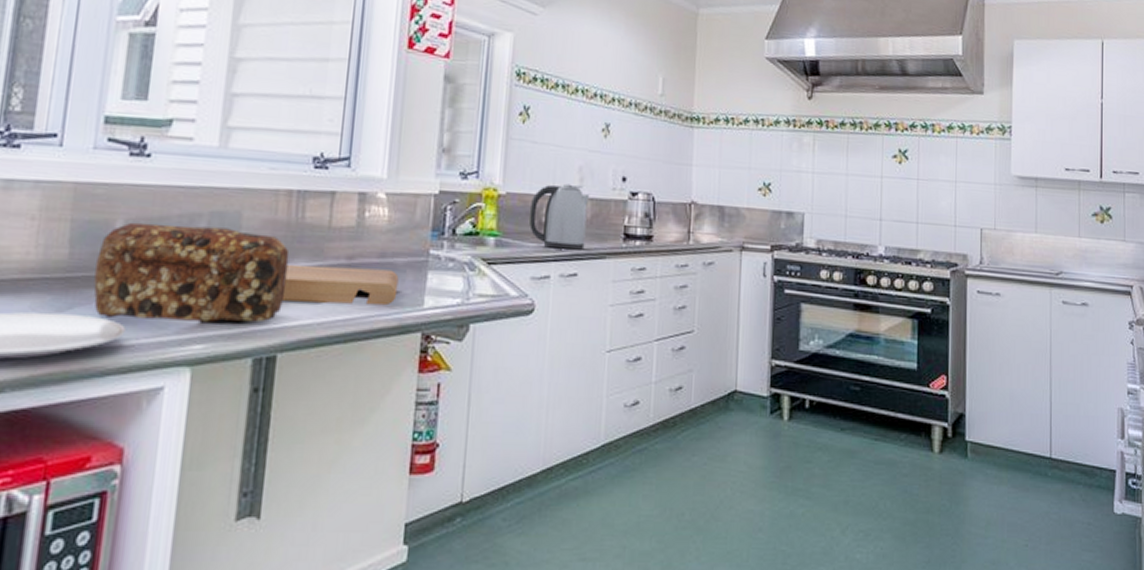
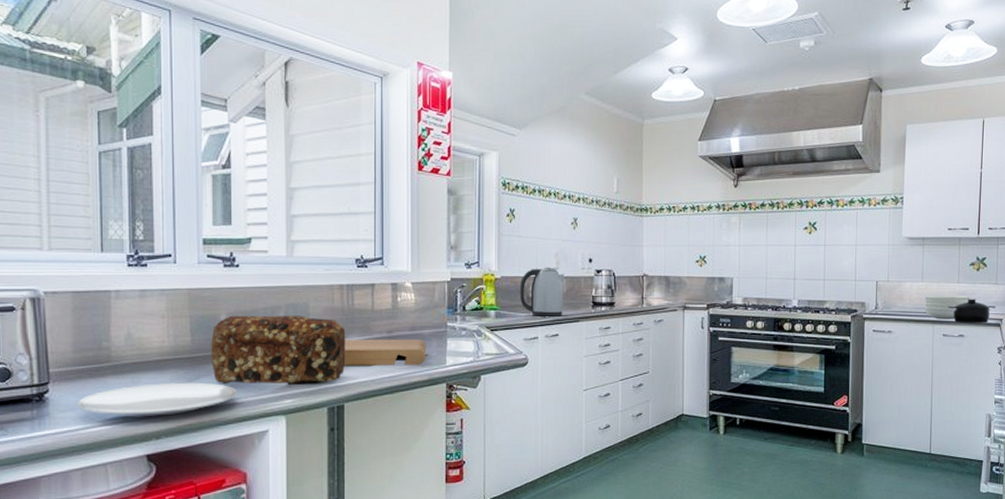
bowl: none [1039,251,1095,283] -> present [924,295,971,320]
saucepan: none [1067,258,1125,290] -> present [947,299,996,323]

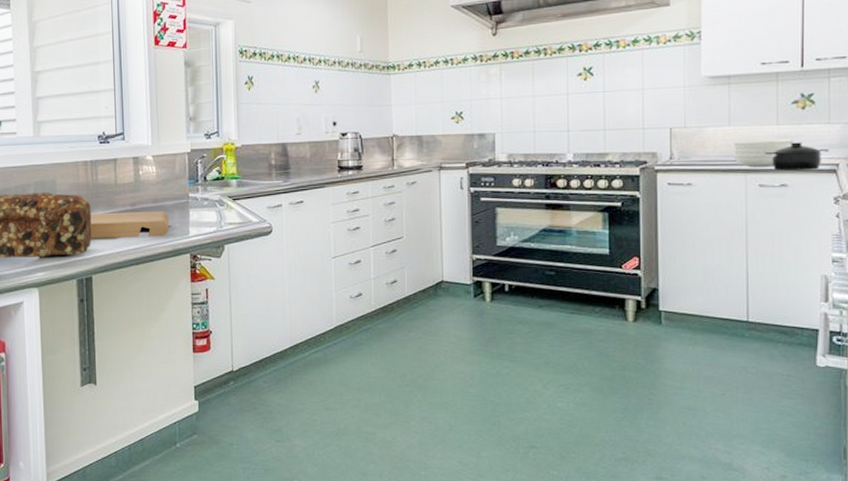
kettle: present [519,267,565,318] -> none [260,132,308,184]

